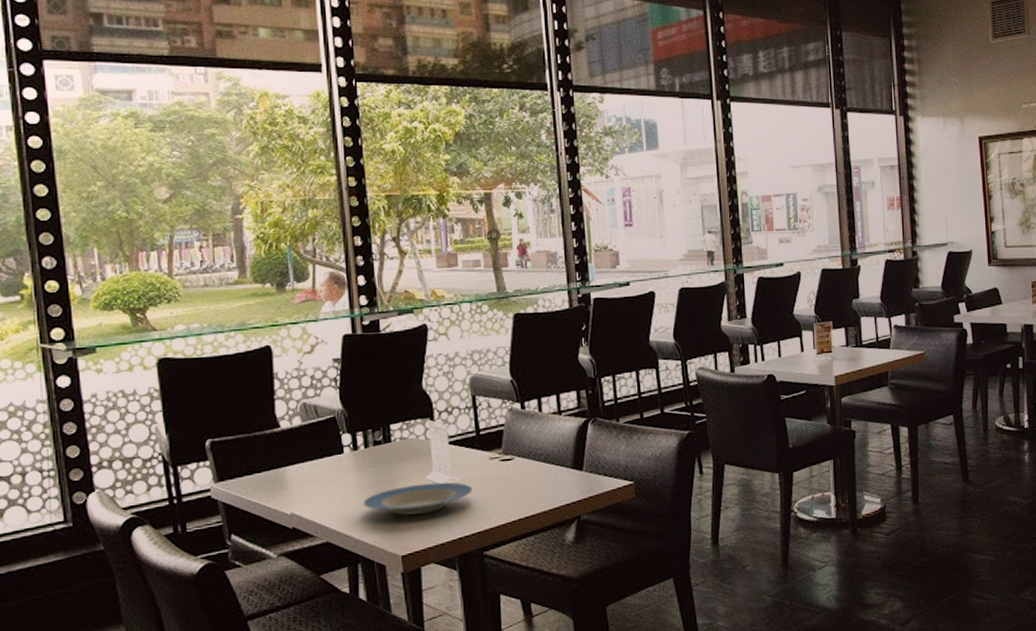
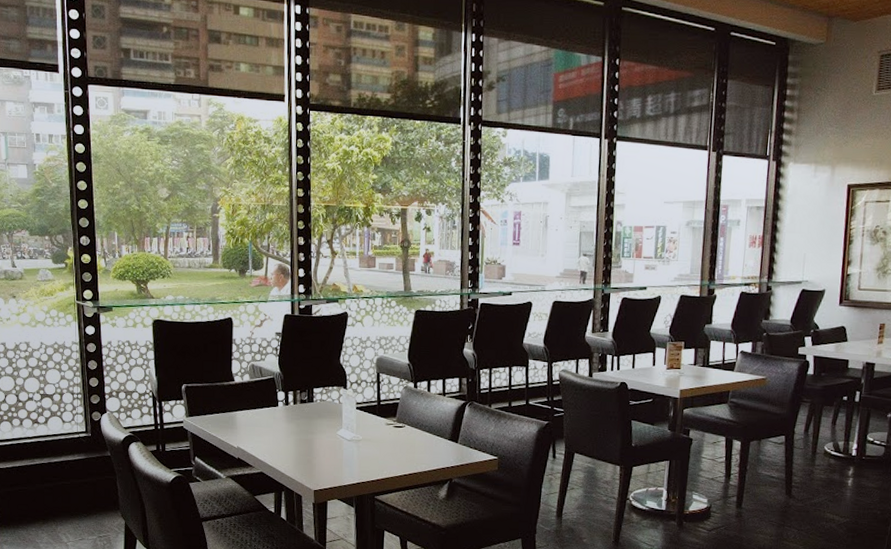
plate: present [363,482,473,515] -> none [289,437,372,460]

